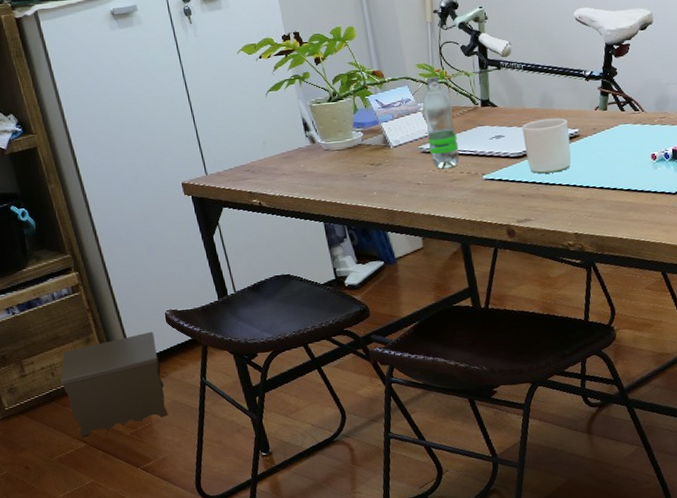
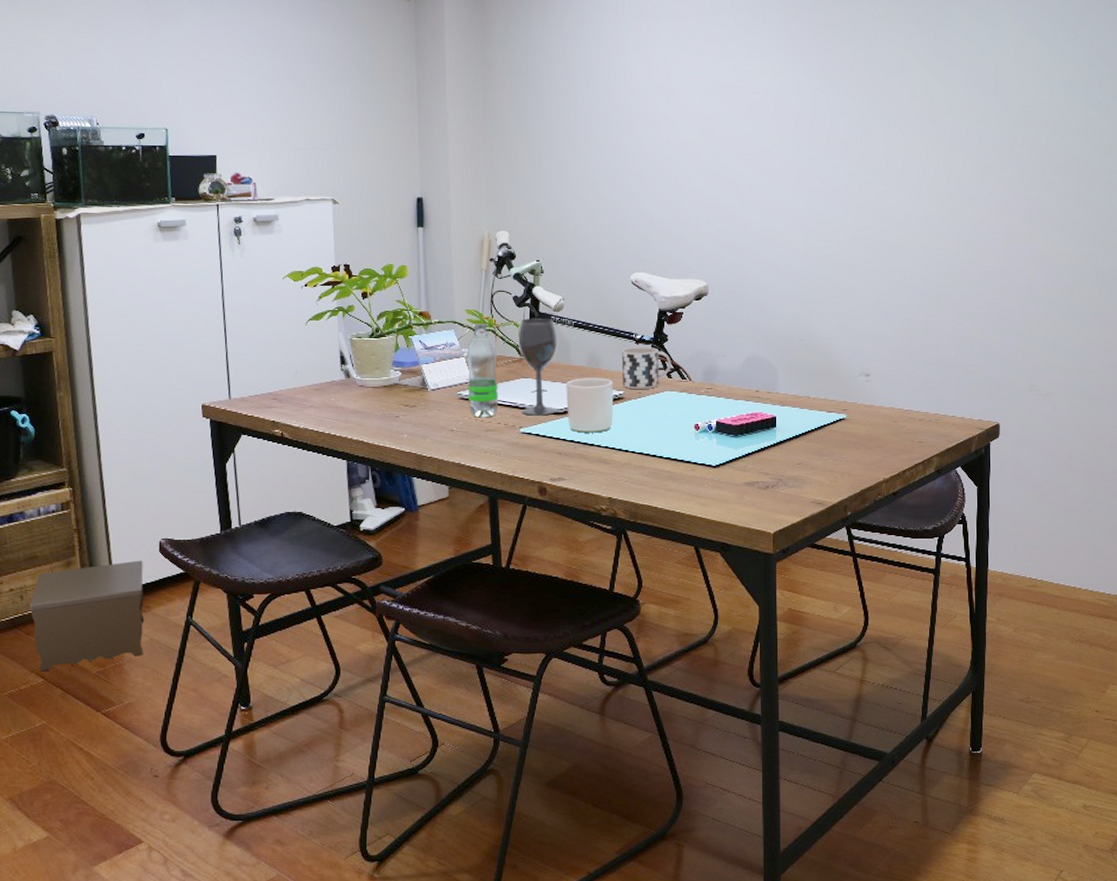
wine glass: none [470,64,518,162] -> present [518,317,558,416]
cup: none [572,82,623,127] -> present [621,347,671,390]

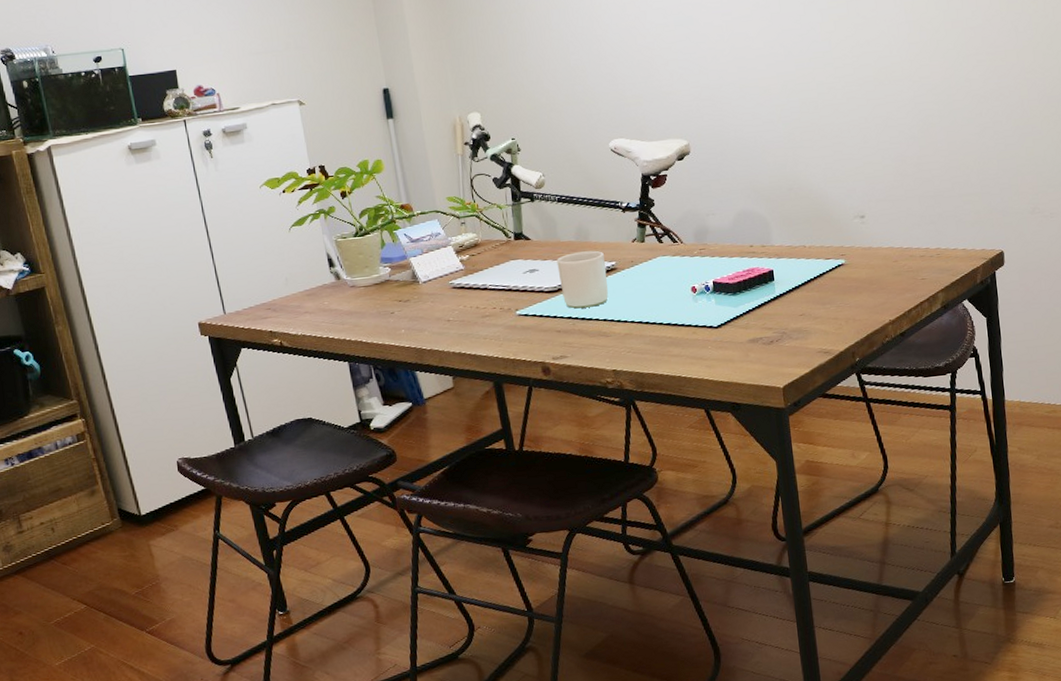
decorative box: present [29,560,145,672] -> none [61,481,178,599]
bottle: present [467,324,499,418] -> none [453,210,492,305]
wine glass: present [518,317,558,416] -> none [502,196,552,297]
cup: present [621,347,671,390] -> none [609,214,661,259]

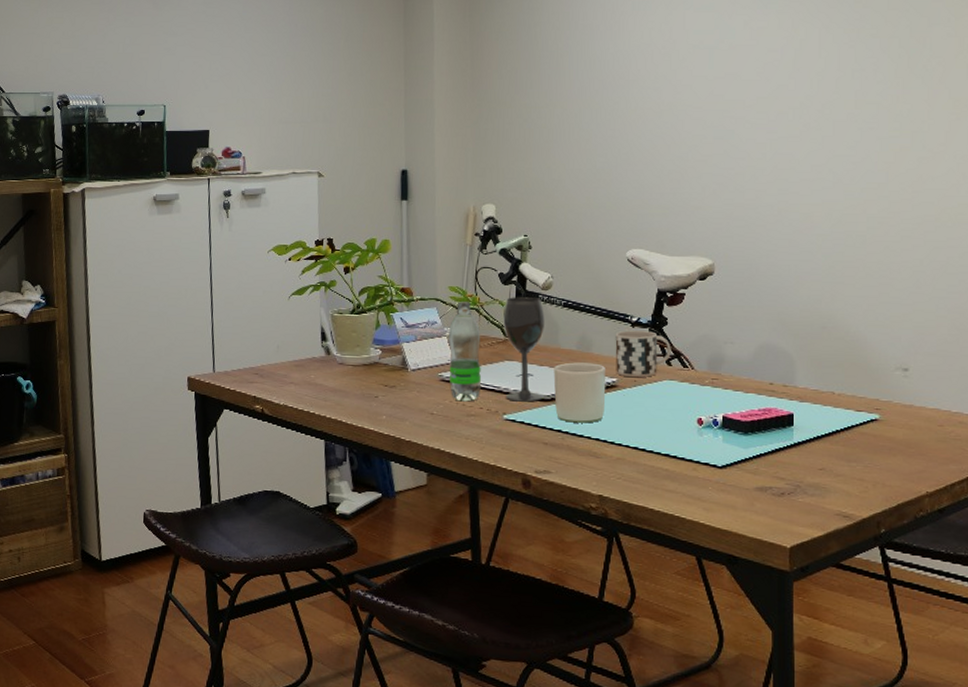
bottle: none [453,210,492,305] -> present [449,302,482,402]
wine glass: none [502,196,552,297] -> present [503,296,545,402]
cup: none [609,214,661,259] -> present [615,330,671,378]

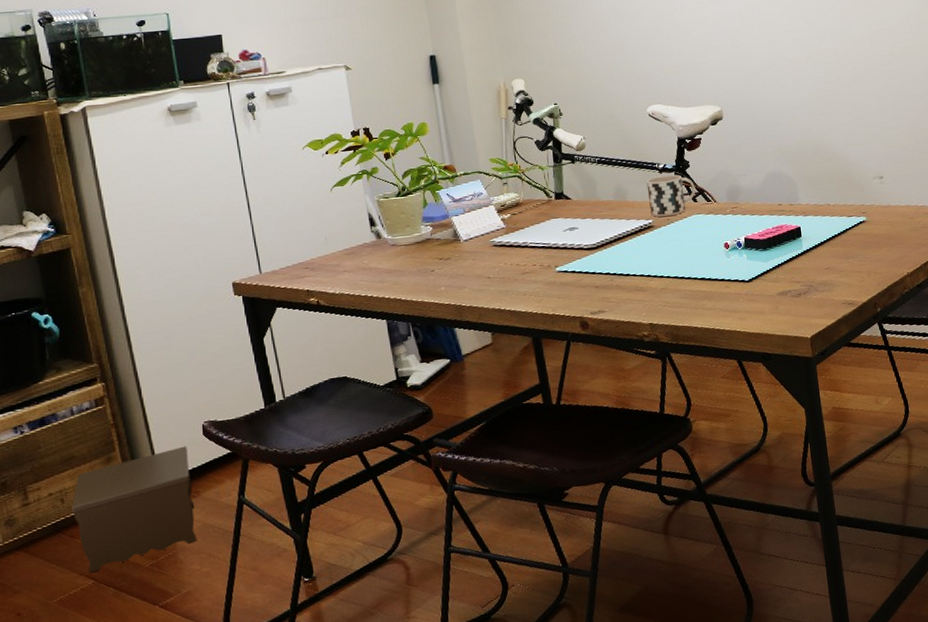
decorative box: none [25,530,128,634] -> present [71,446,197,573]
bottle: present [449,302,482,402] -> none [495,170,532,263]
wine glass: present [503,296,545,402] -> none [544,158,591,254]
mug: present [553,362,607,423] -> none [596,209,645,265]

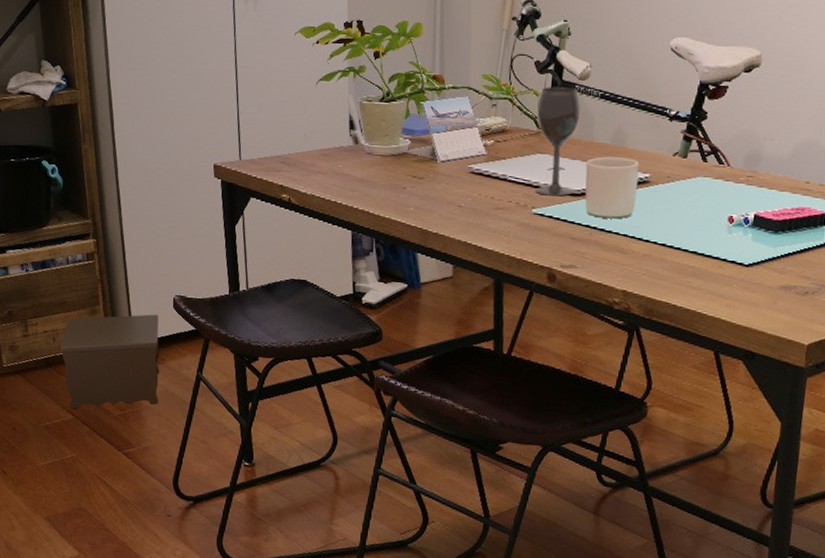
wine glass: none [544,158,591,254] -> present [535,86,581,197]
mug: none [596,209,645,265] -> present [584,156,640,219]
cup: present [646,174,696,218] -> none [649,124,709,174]

